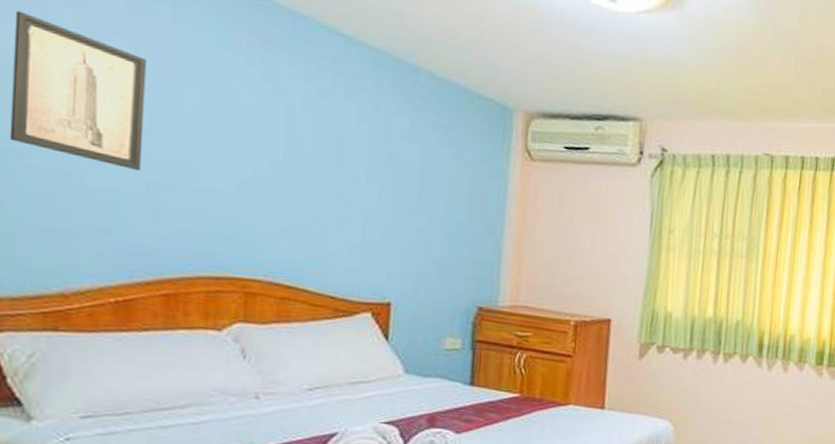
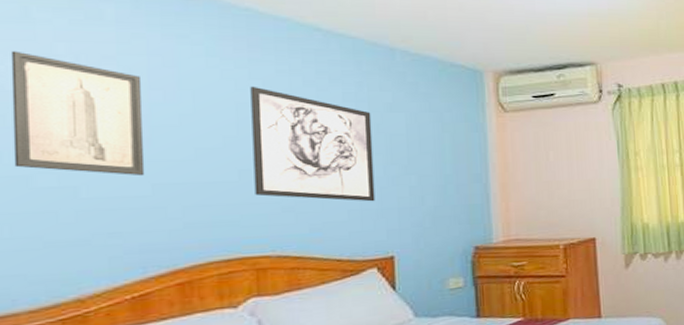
wall art: none [252,88,386,239] -> present [250,86,375,202]

